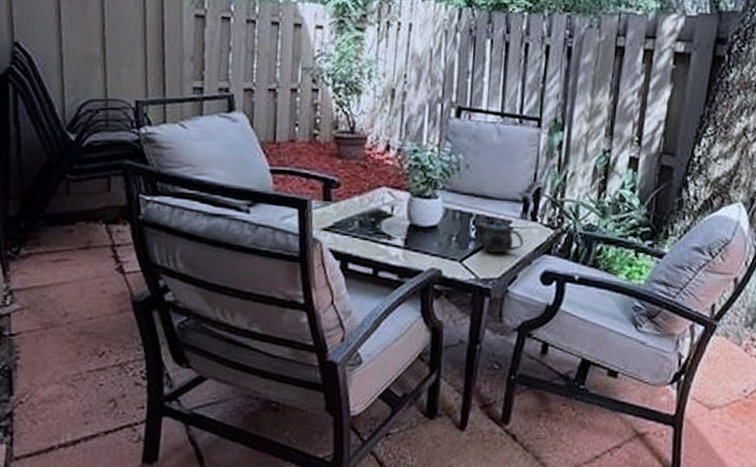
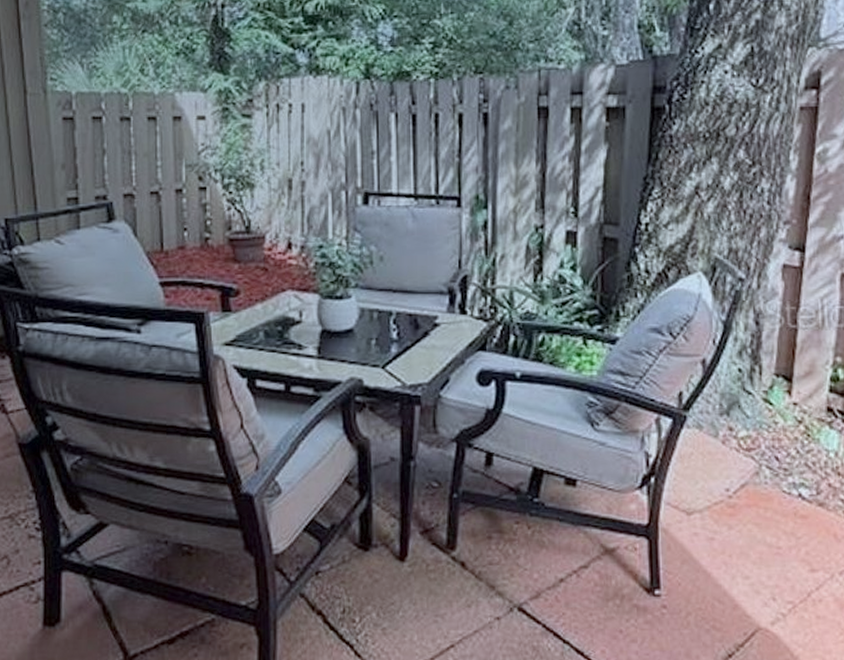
teapot: present [473,220,524,254] -> none [394,317,454,355]

